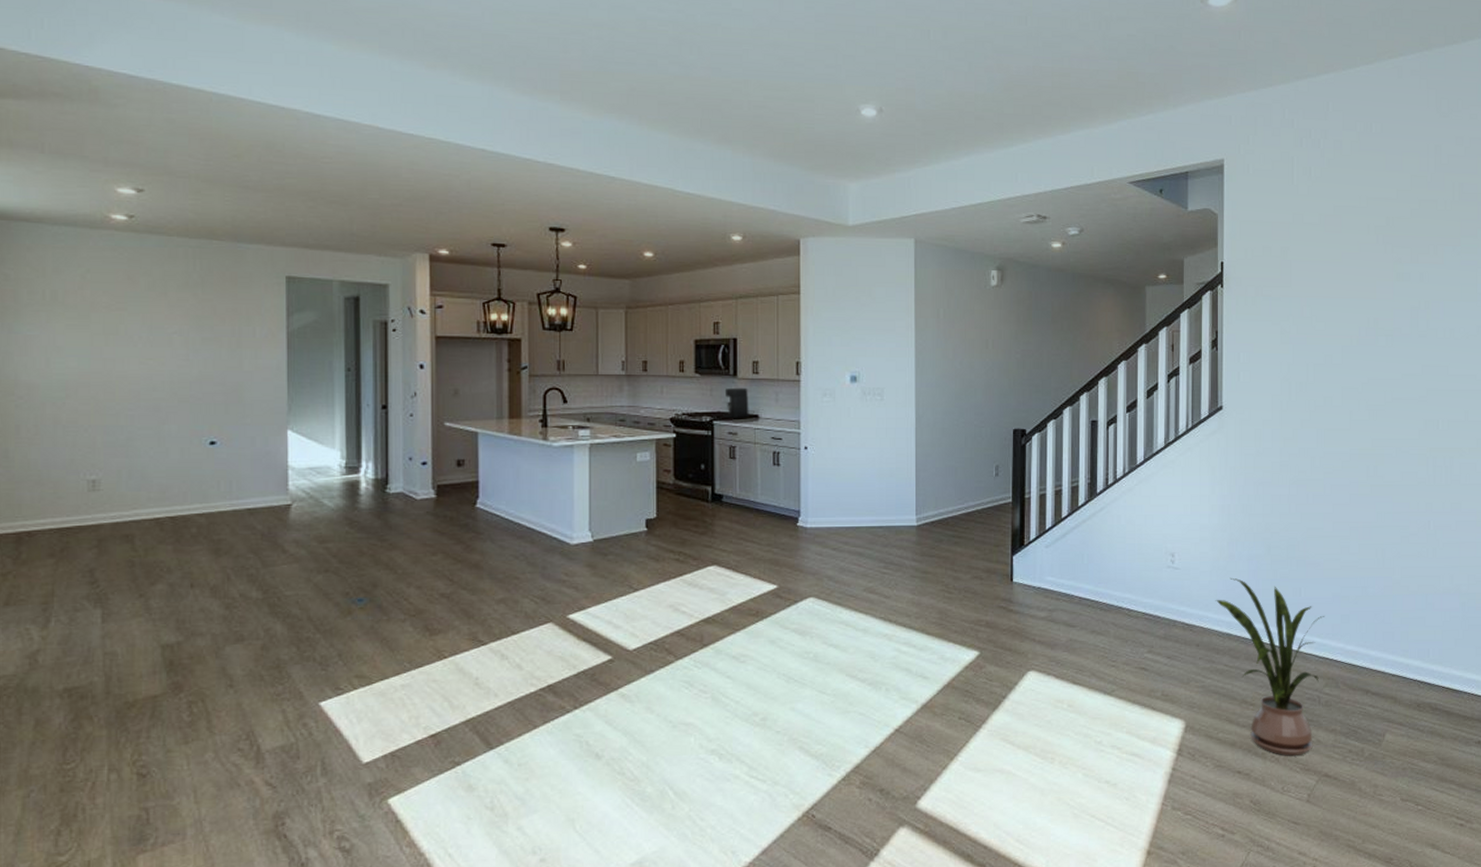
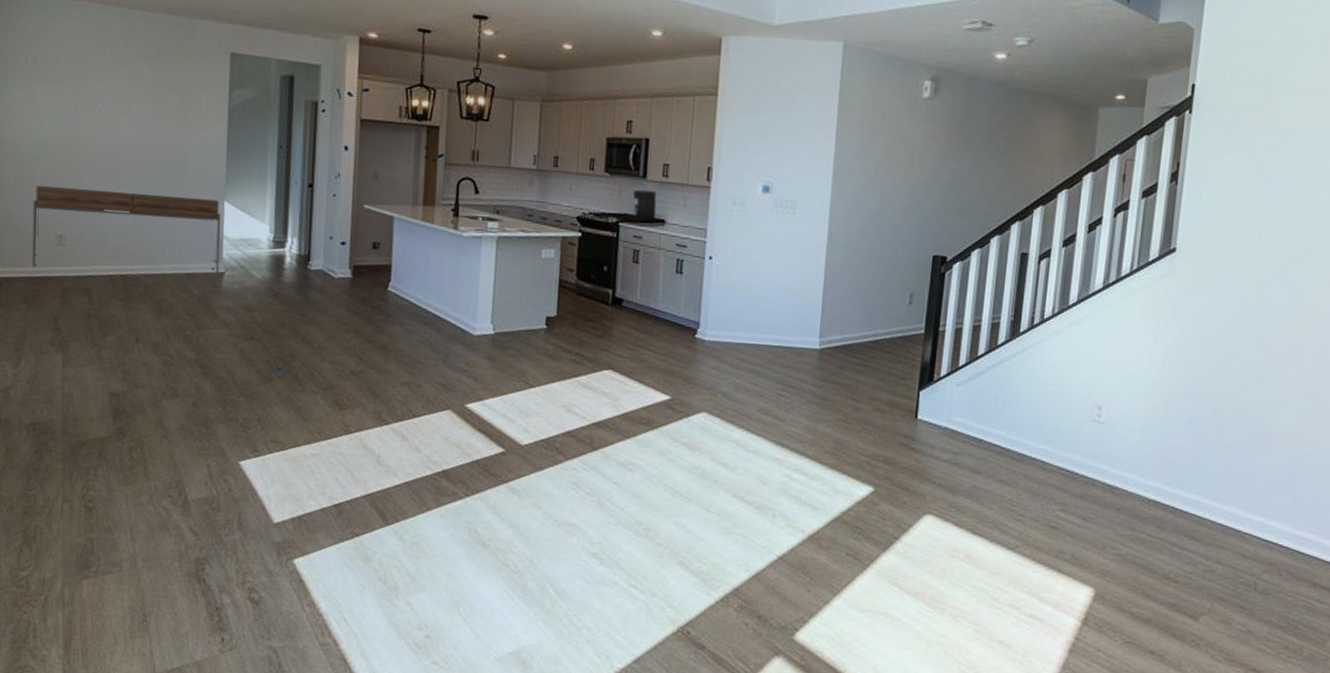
console table: none [58,428,285,517] -> present [32,185,221,273]
house plant: present [1215,577,1324,756] -> none [1144,439,1273,644]

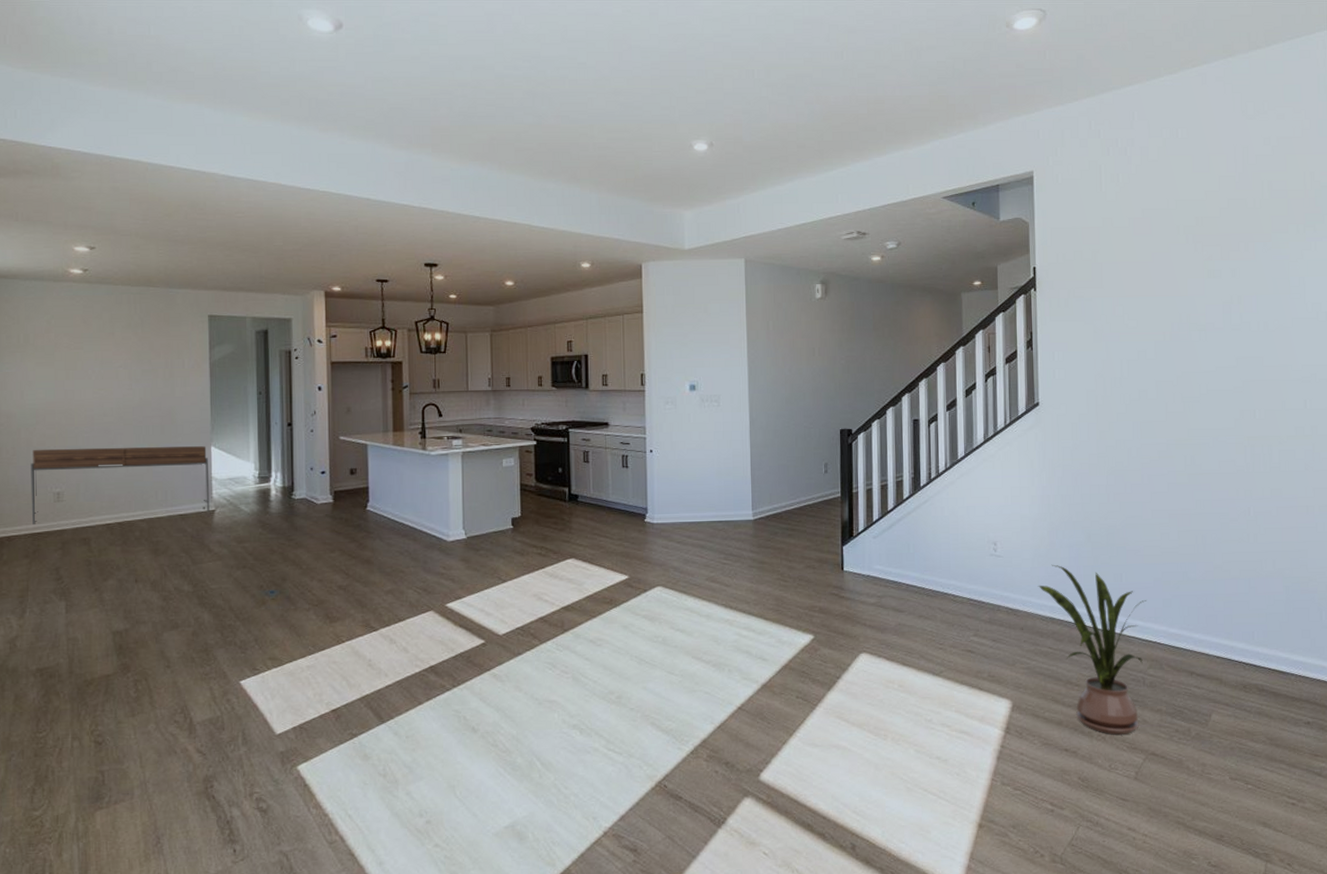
coffee maker: present [629,189,657,223] -> none [577,398,600,427]
house plant: none [1144,439,1273,644] -> present [1037,564,1146,735]

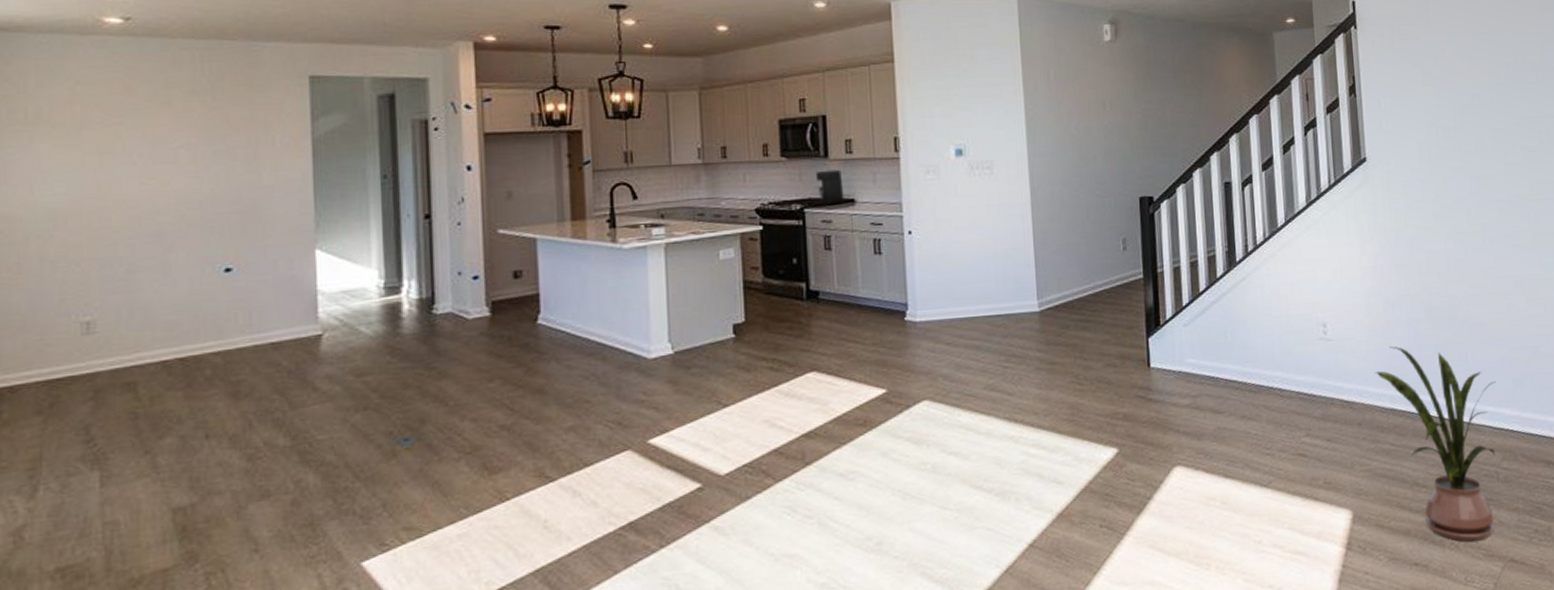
console table: present [30,446,210,524] -> none [45,250,315,368]
coffee maker: none [577,398,600,427] -> present [815,169,845,206]

